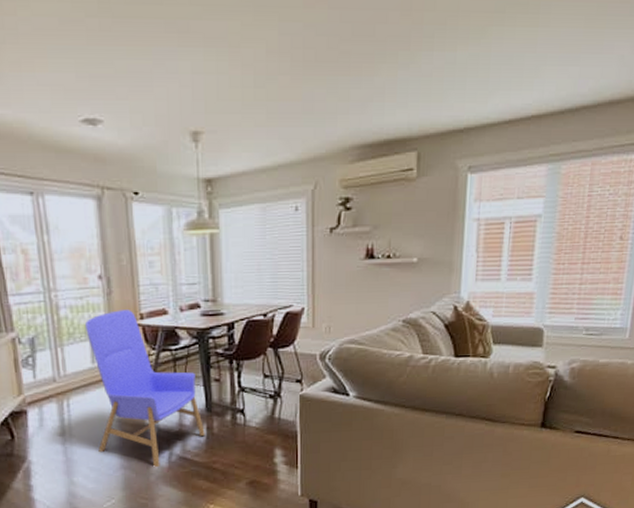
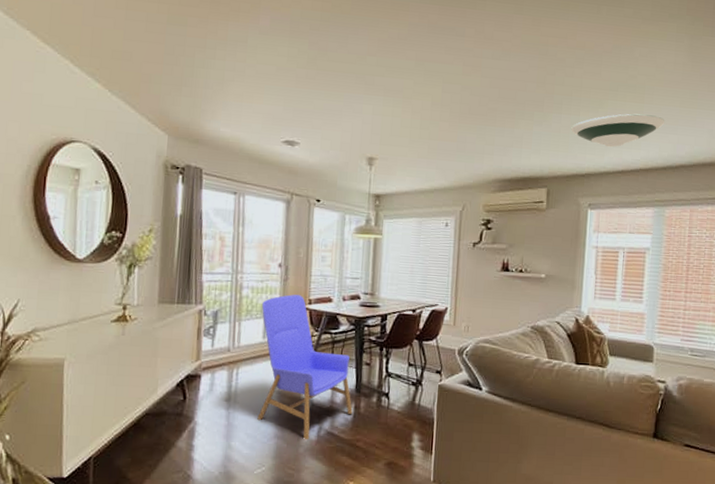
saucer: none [446,42,565,91] -> present [571,113,665,148]

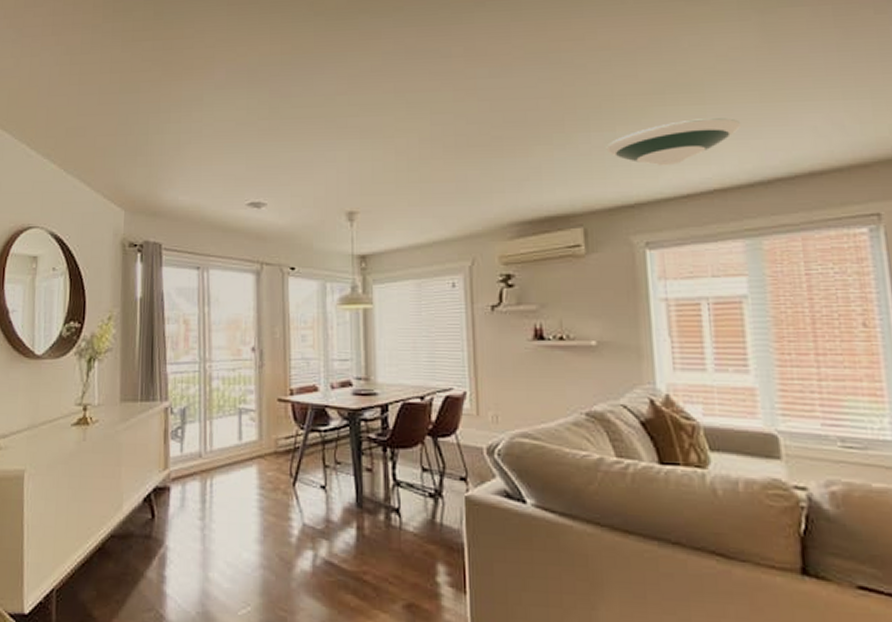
armchair: present [257,294,353,440] -> none [236,384,355,572]

